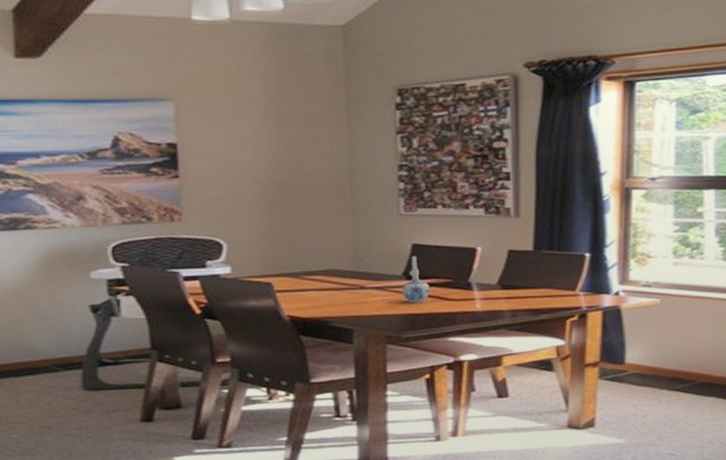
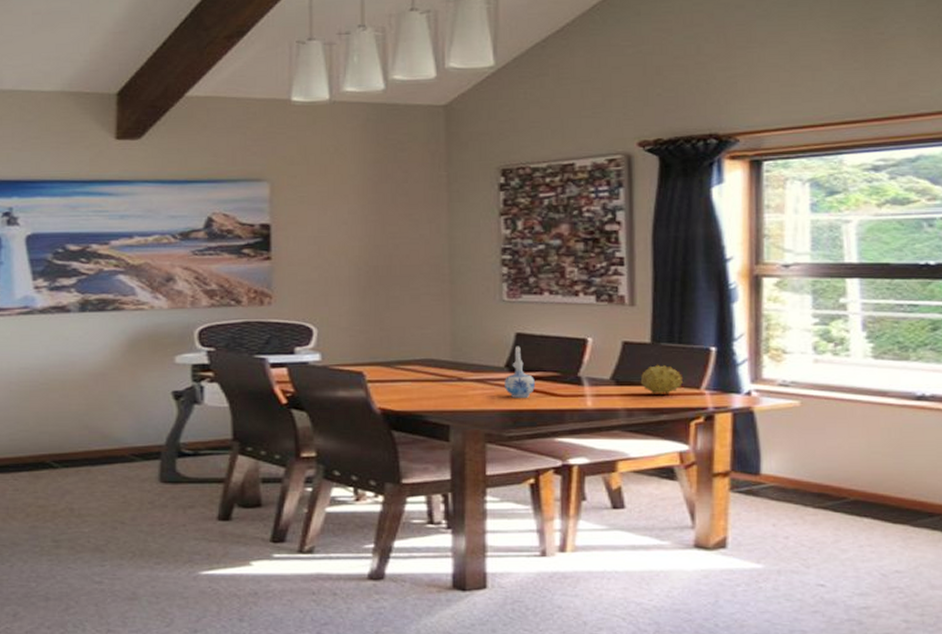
fruit: none [523,269,561,298] -> present [640,364,684,396]

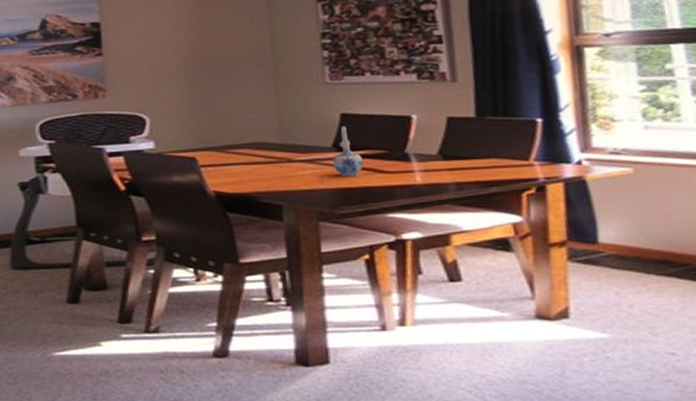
fruit: present [640,364,684,396] -> none [467,137,512,169]

